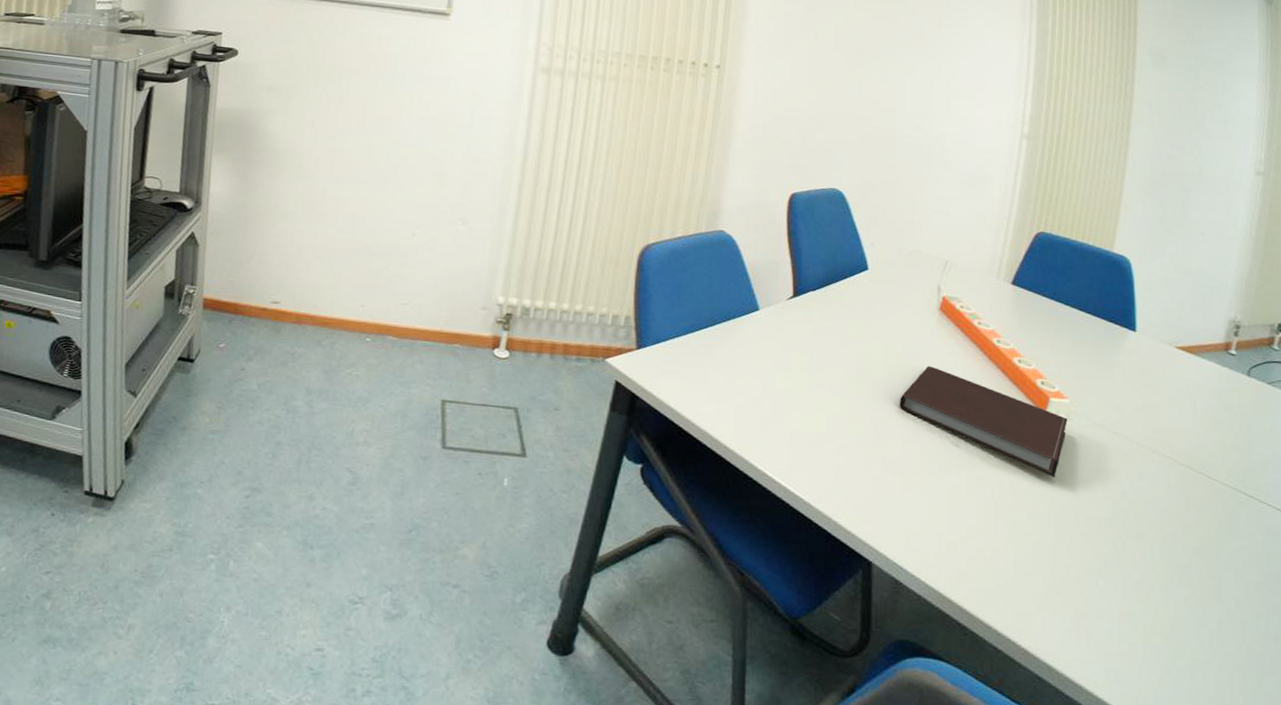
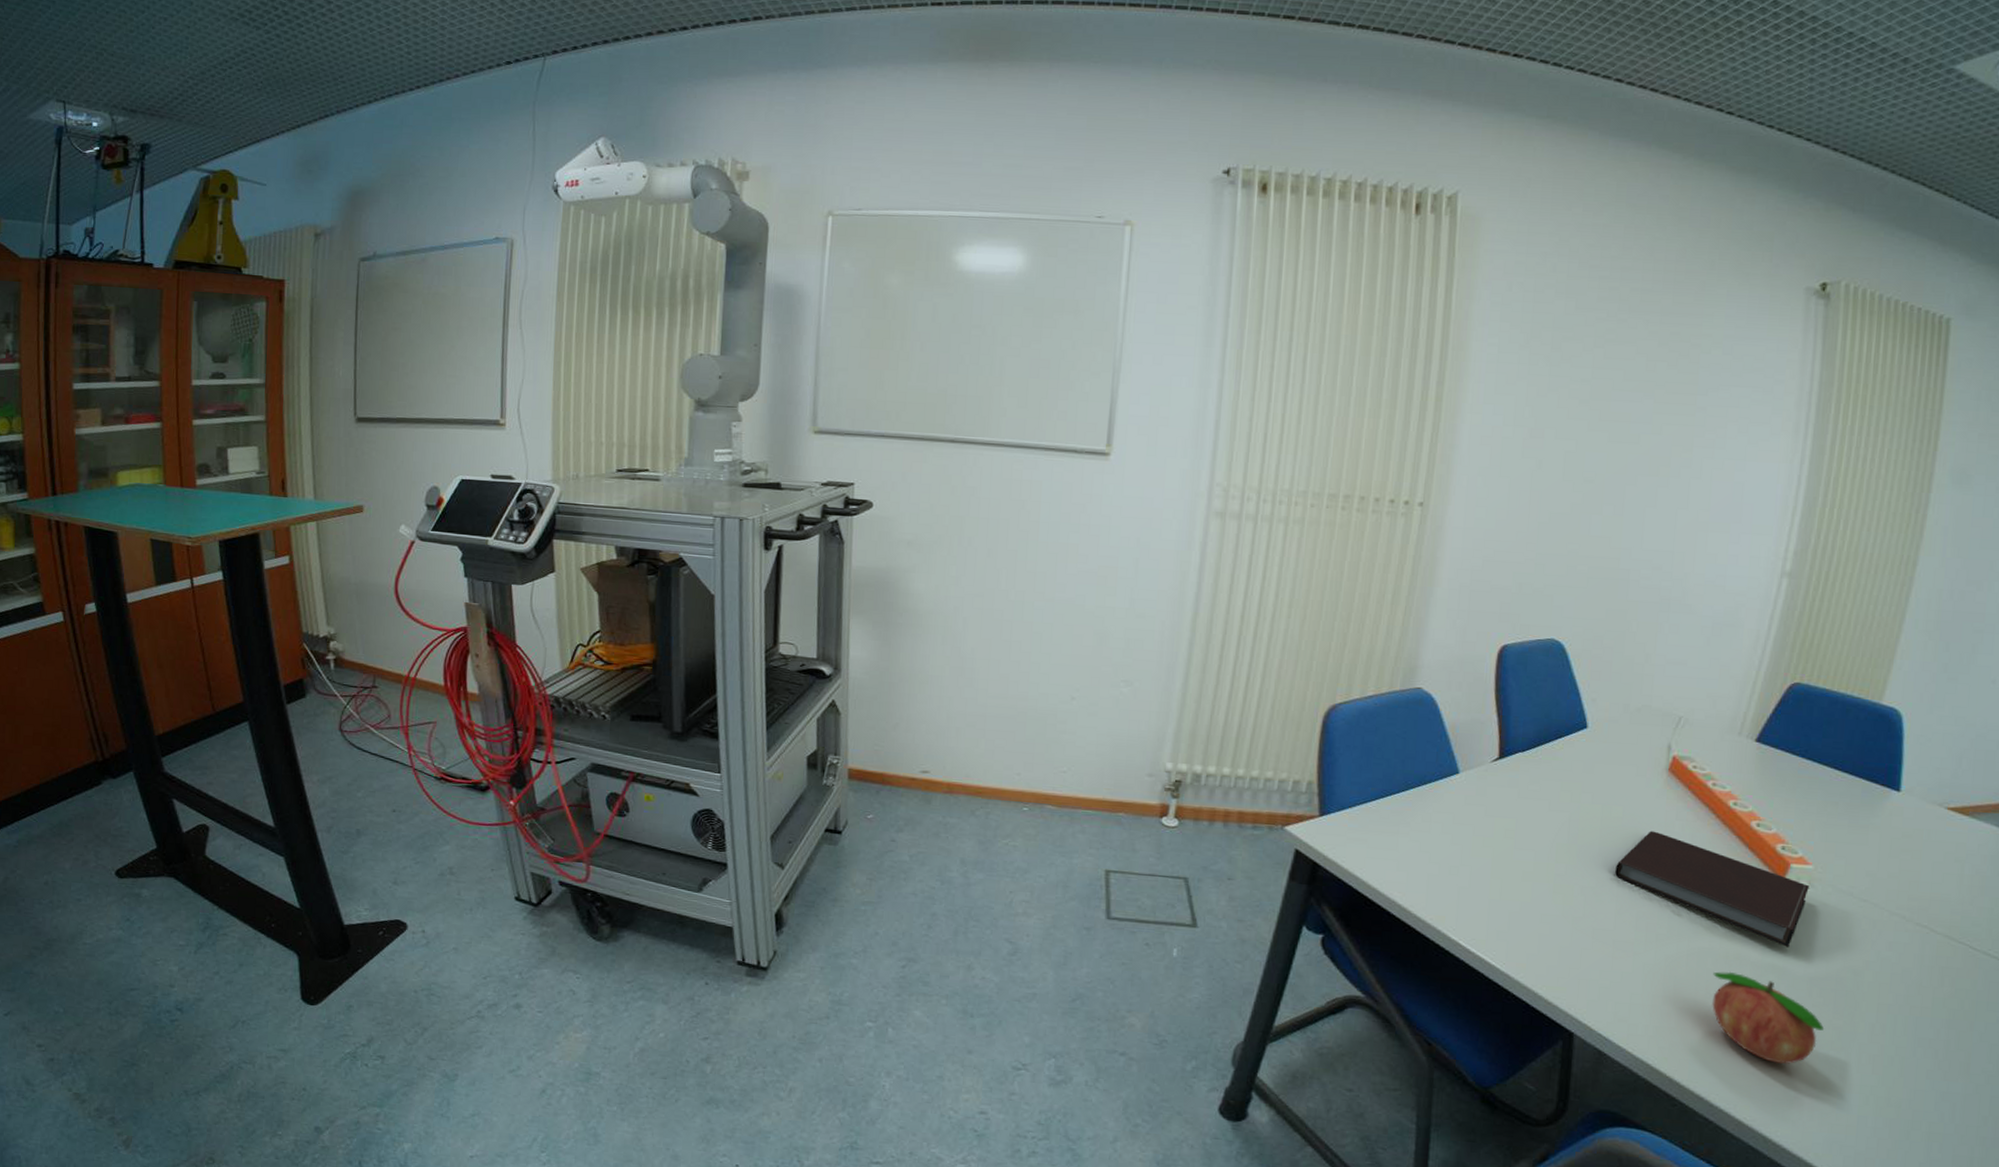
fruit: none [991,500,1092,593] -> present [1712,971,1825,1065]

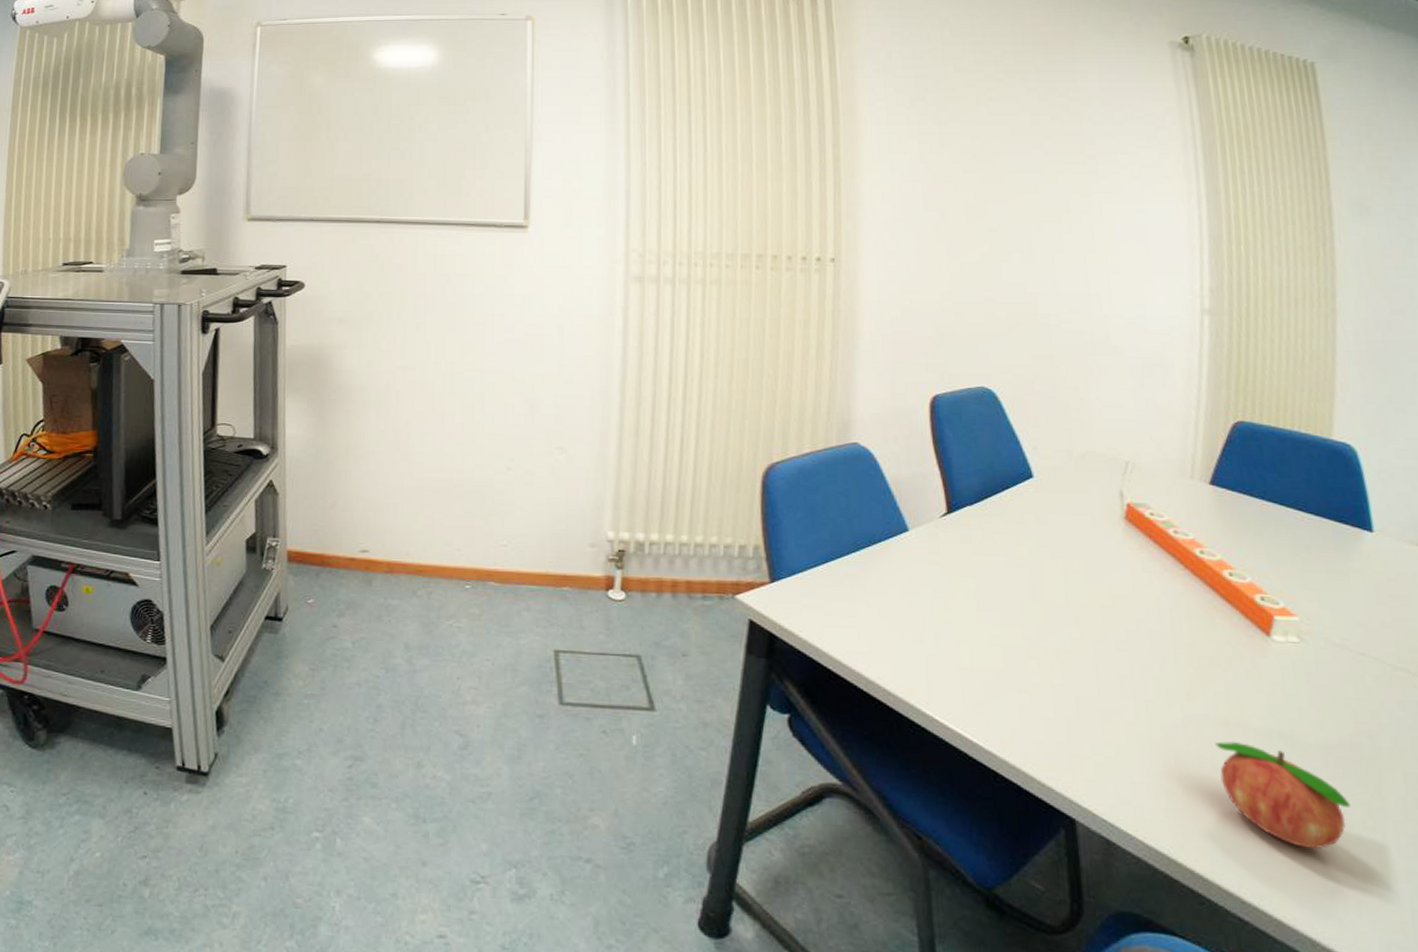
notebook: present [1615,831,1809,947] -> none [1088,585,1300,711]

